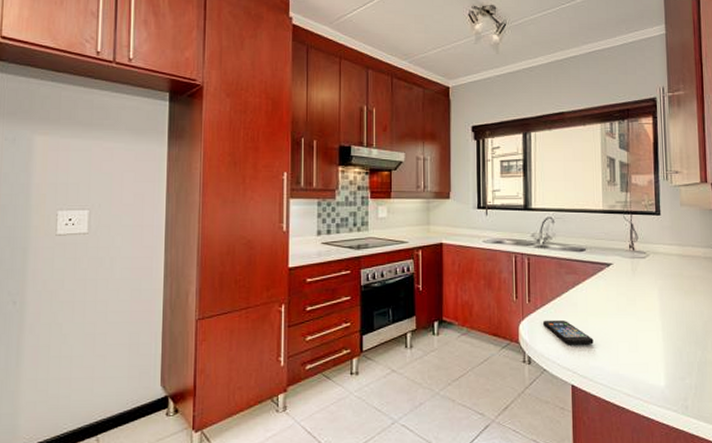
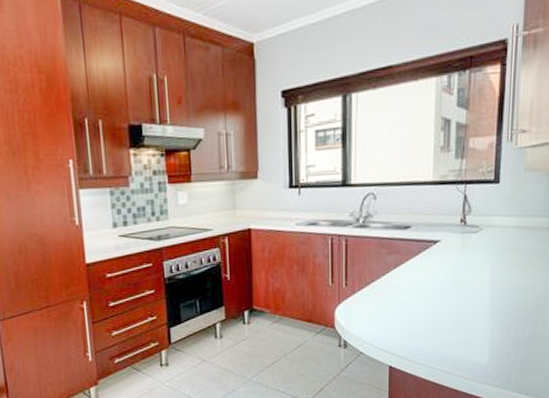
smartphone: present [542,319,594,345] -> none [360,302,415,327]

